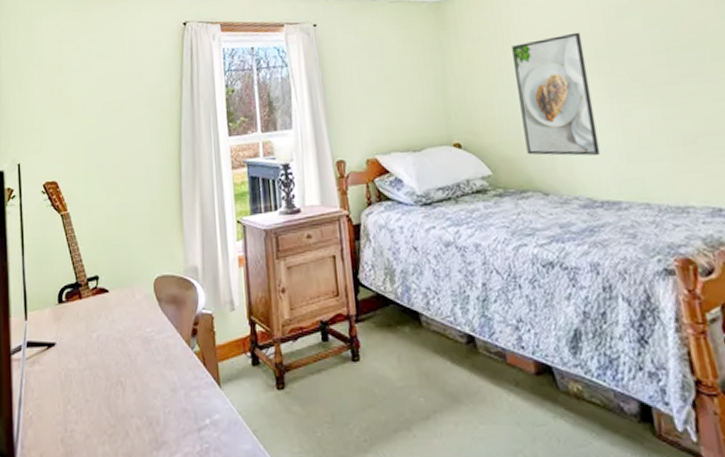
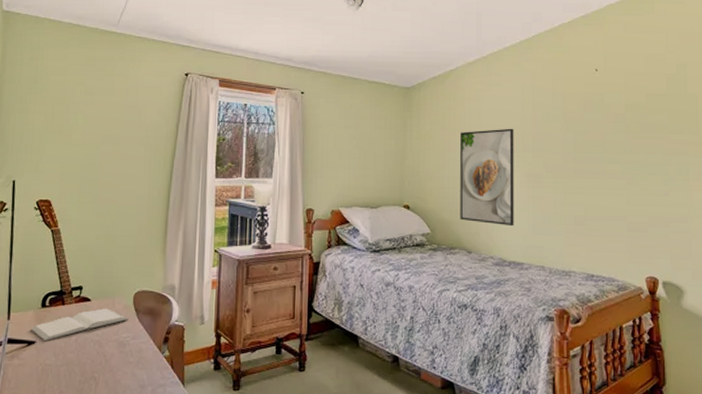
book: none [49,299,151,343] -> present [30,308,128,342]

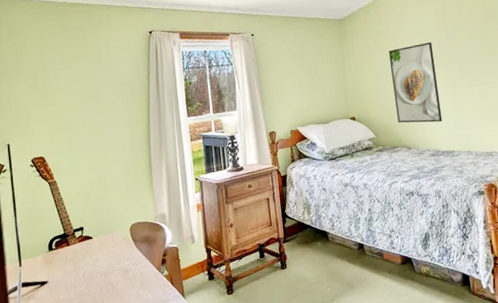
book: present [30,308,128,342] -> none [41,242,128,280]

